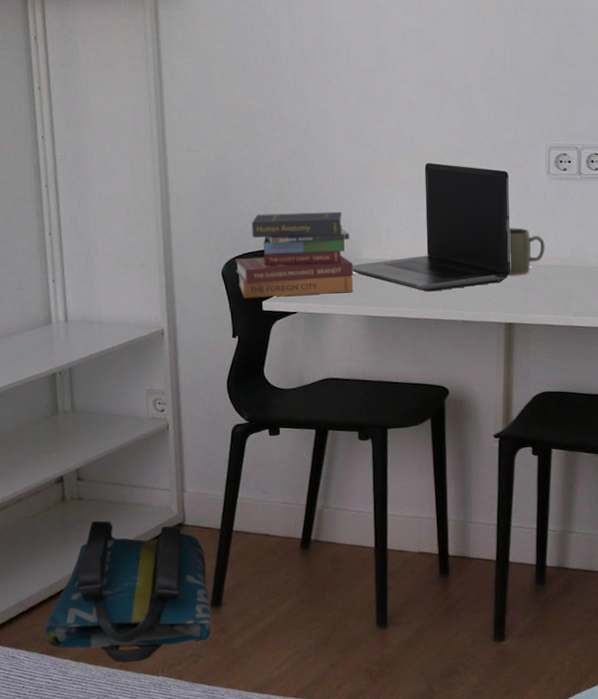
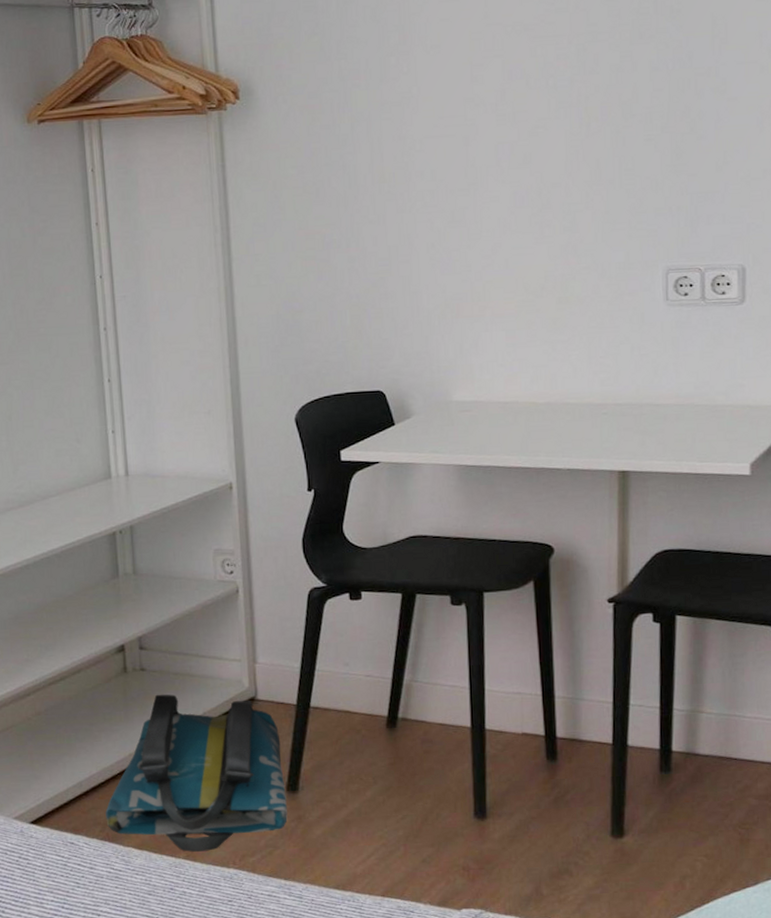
books: present [235,211,353,298] -> none [309,349,443,448]
laptop computer: present [352,162,510,292] -> none [441,291,624,437]
mug: present [508,227,545,275] -> none [620,361,664,416]

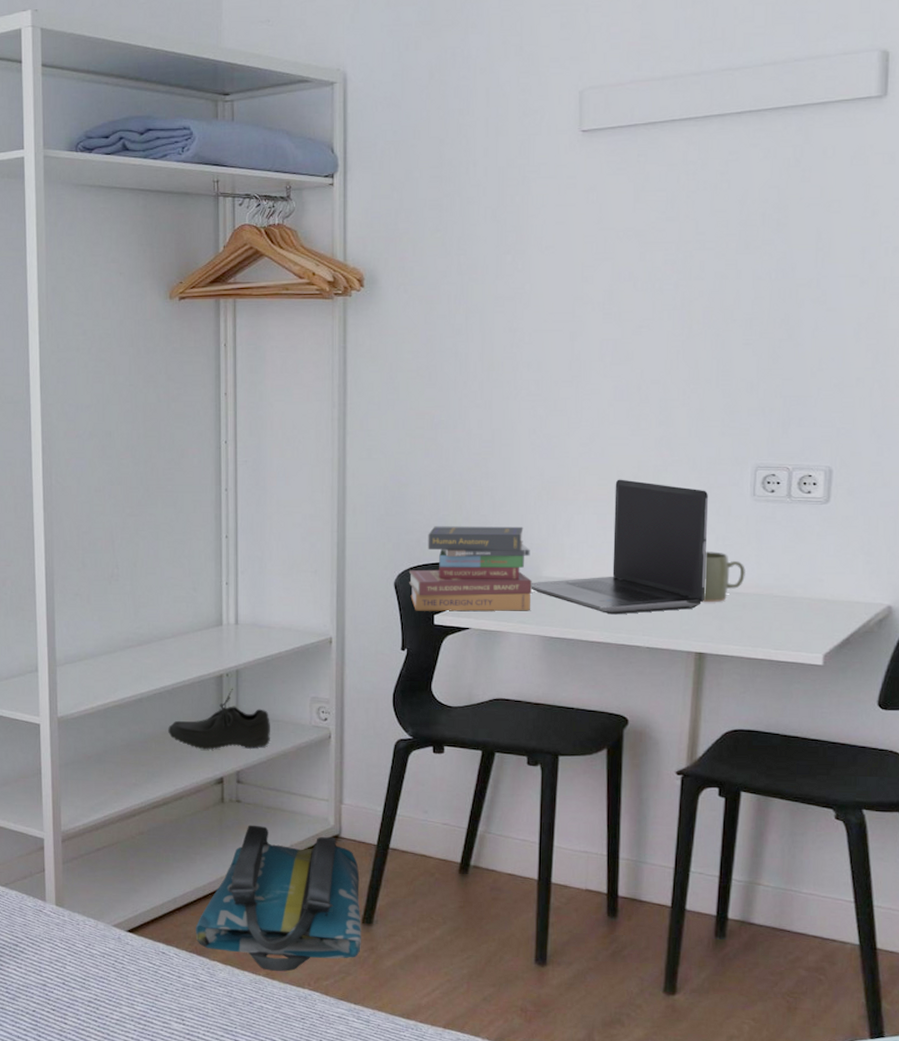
arctic: none [59,546,173,616] -> present [168,688,270,750]
books: none [309,349,443,448] -> present [408,526,532,612]
laptop computer: none [441,291,624,437] -> present [531,479,709,615]
mug: none [620,361,664,416] -> present [703,550,745,602]

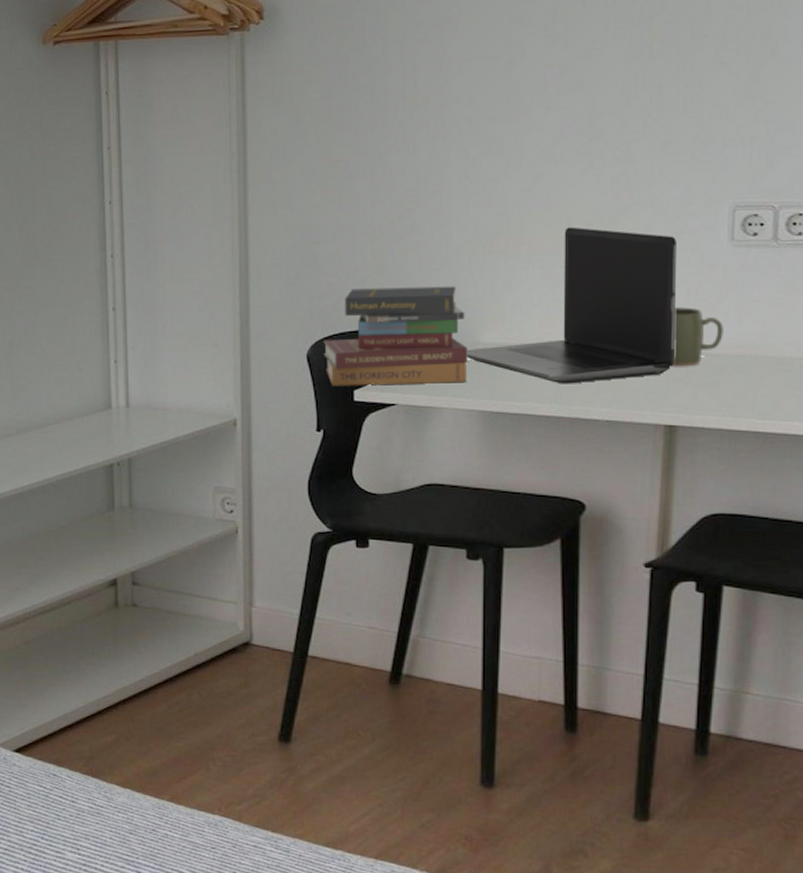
arctic: present [168,688,270,750] -> none [53,478,169,548]
tote bag: present [195,825,361,972] -> none [90,631,278,795]

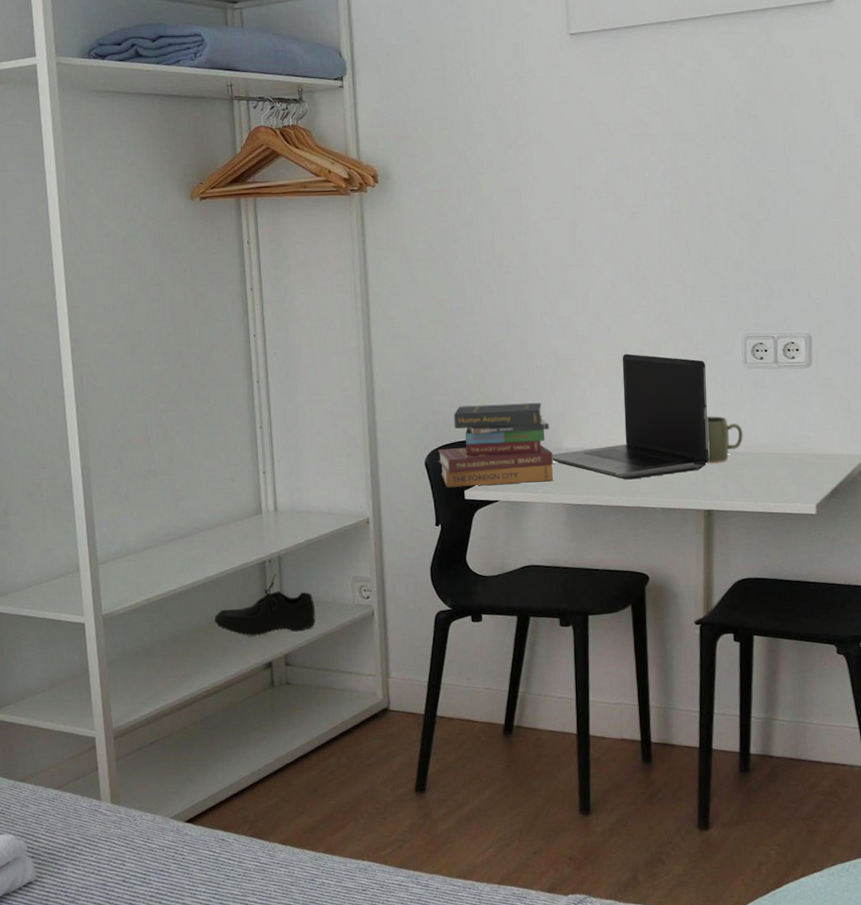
arctic: none [53,478,169,548] -> present [214,573,316,636]

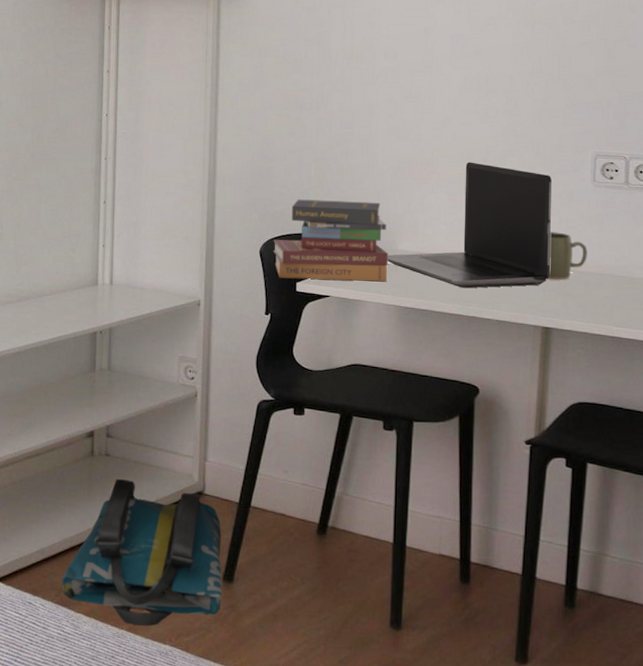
arctic: present [214,573,316,636] -> none [43,345,140,404]
tote bag: none [253,705,416,847] -> present [61,478,222,626]

